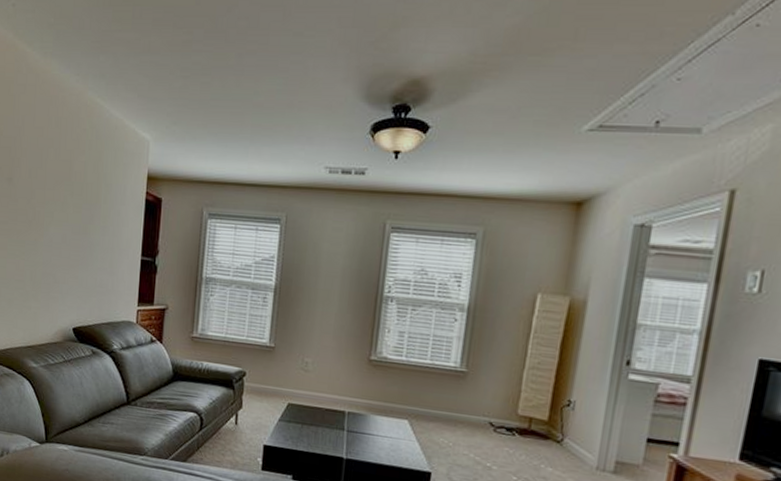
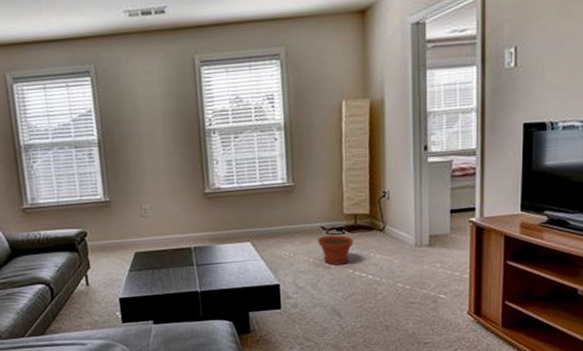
plant pot: none [481,432,524,469] -> present [317,235,354,266]

